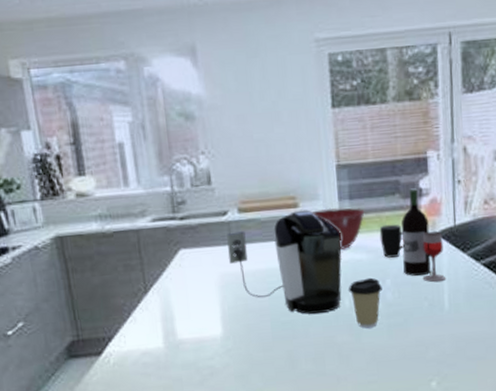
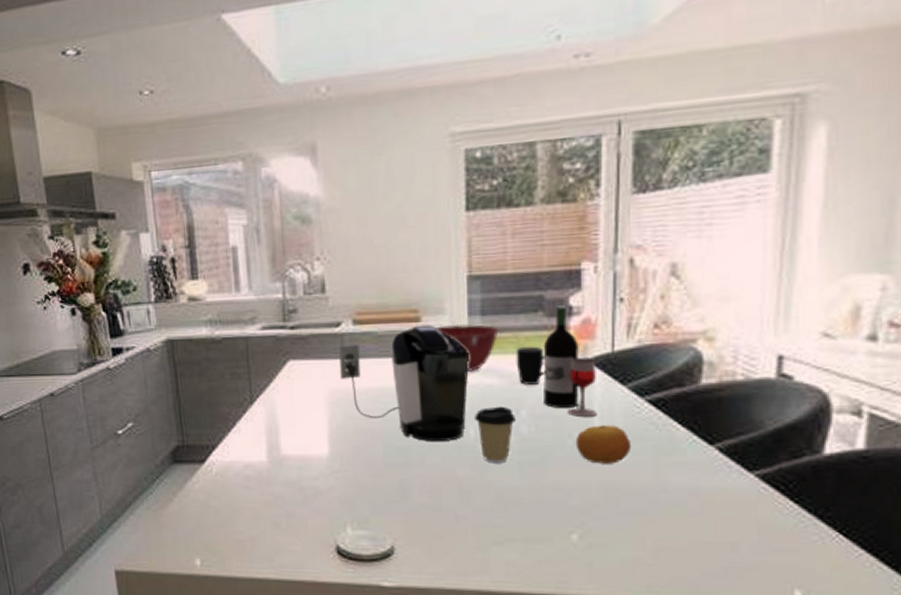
fruit: none [430,286,473,320] -> present [575,425,632,464]

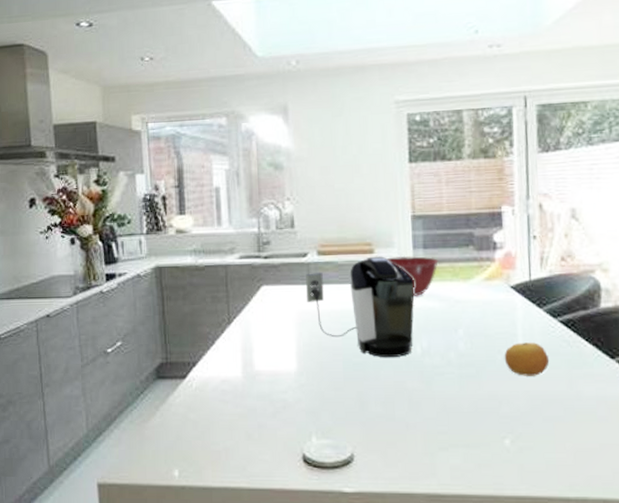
coffee cup: present [473,406,516,464] -> none [419,326,454,377]
mug: present [515,346,545,385] -> none [452,275,477,308]
wine bottle: present [543,305,598,418] -> none [474,241,521,336]

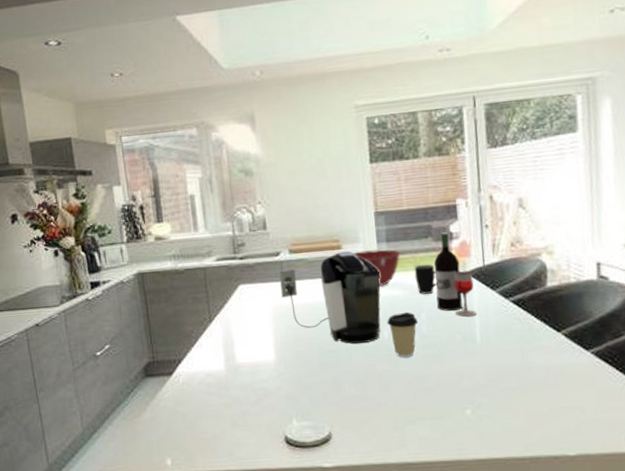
coffee cup: none [419,326,454,377] -> present [386,312,418,358]
mug: none [452,275,477,308] -> present [414,264,437,294]
wine bottle: none [474,241,521,336] -> present [433,232,477,317]
fruit: present [504,342,550,376] -> none [463,321,504,353]

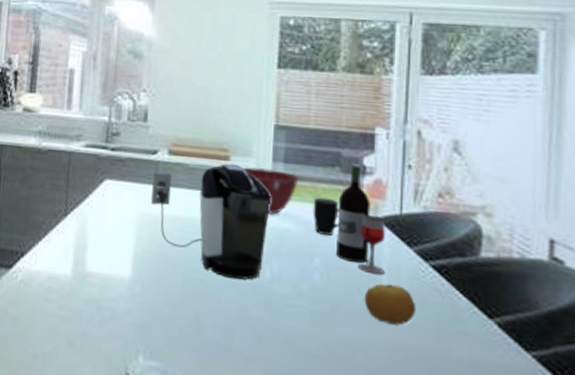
coffee cup: present [386,312,418,358] -> none [270,251,309,310]
fruit: none [463,321,504,353] -> present [364,283,417,326]

